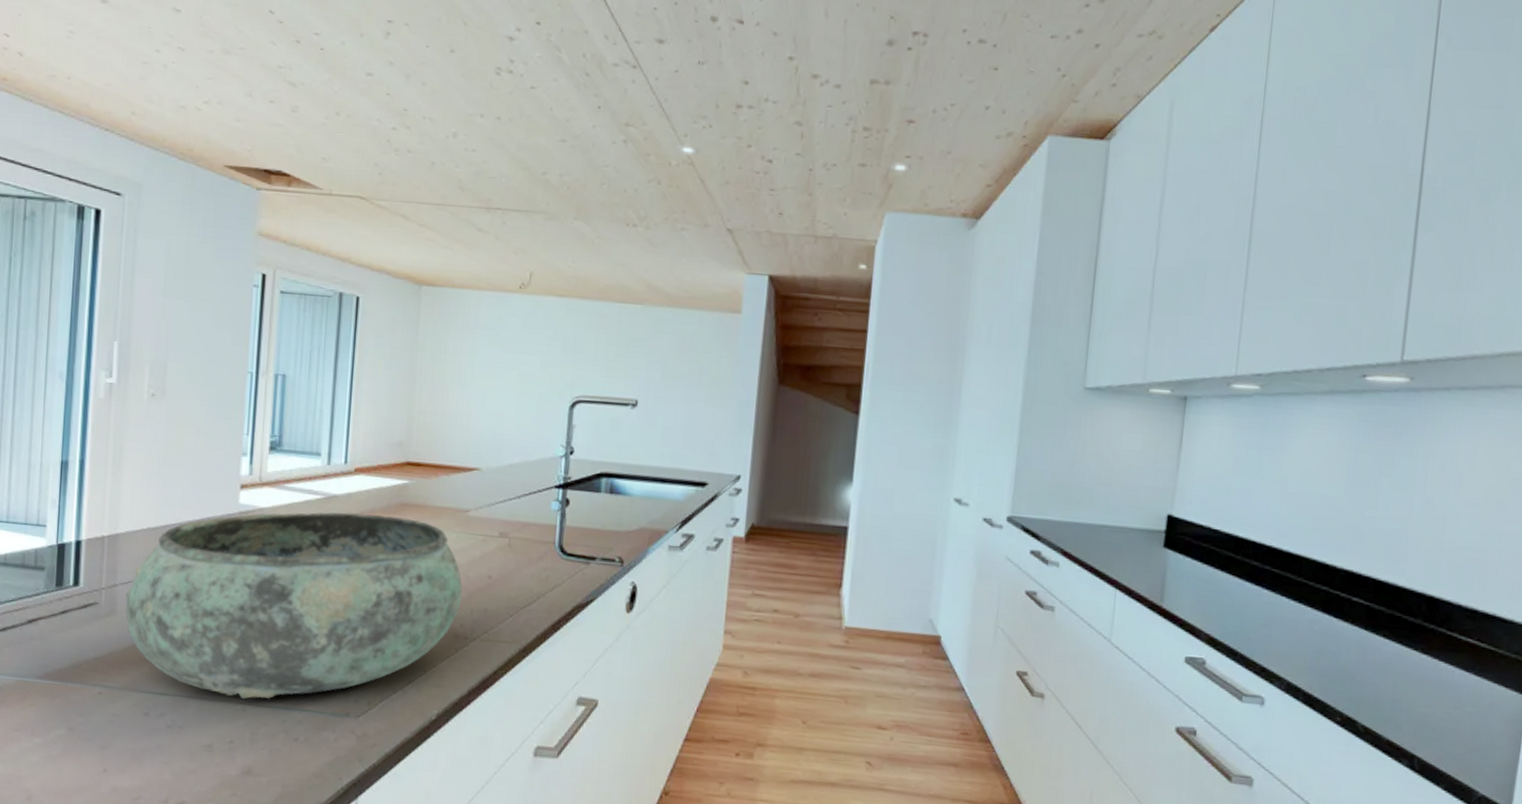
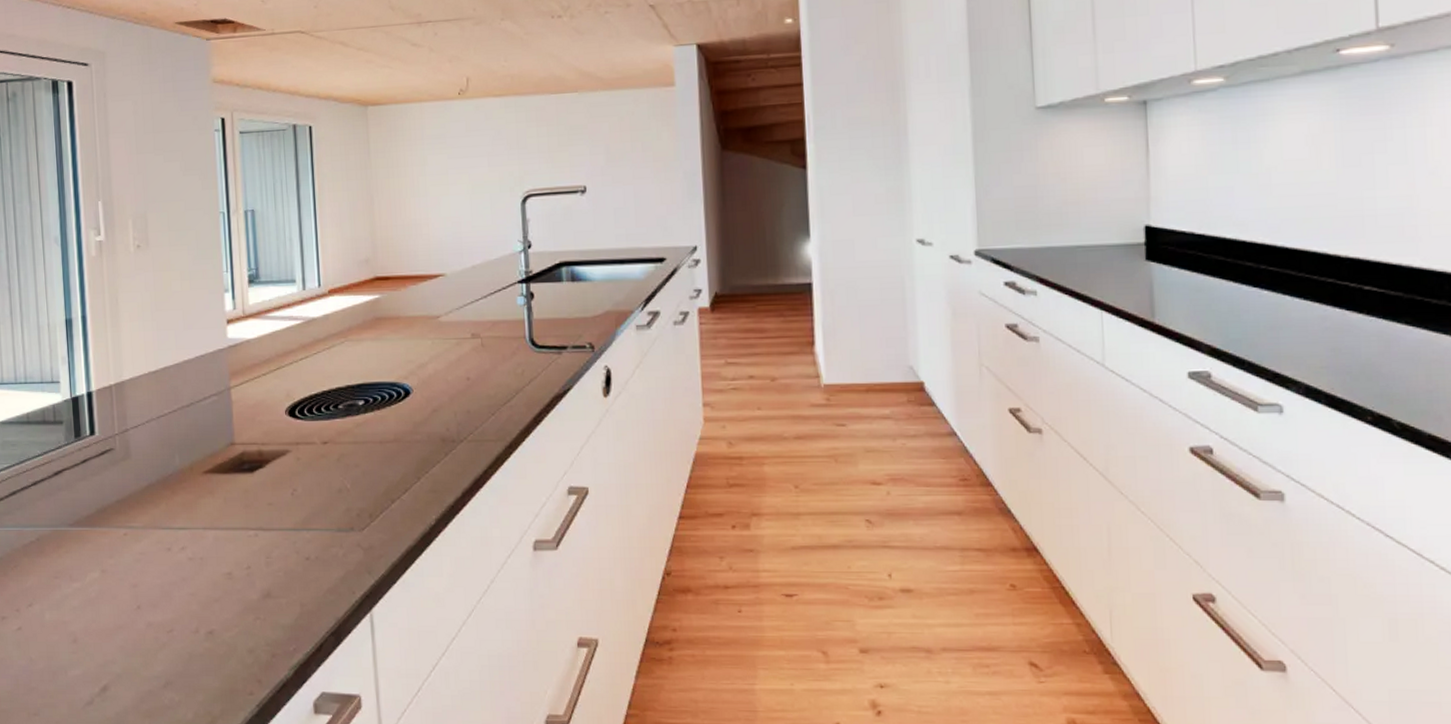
bowl: present [125,512,462,700] -> none [137,331,444,525]

